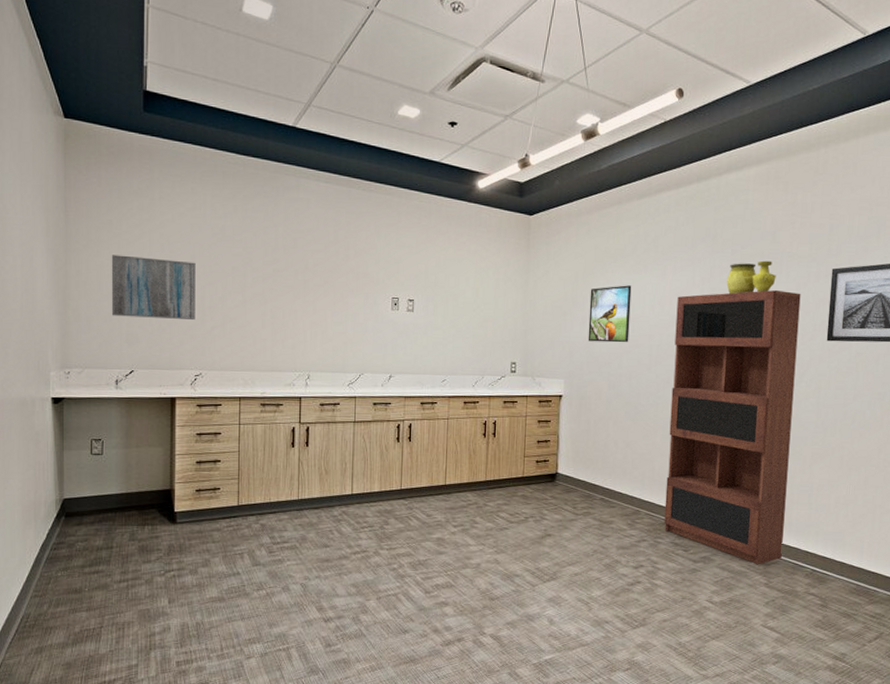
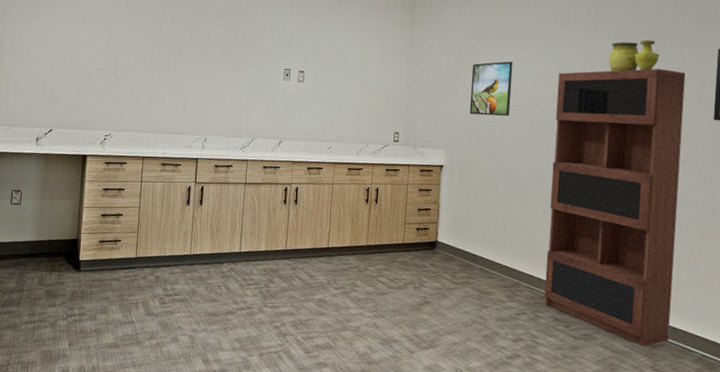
wall art: present [111,255,196,320] -> none [37,26,112,85]

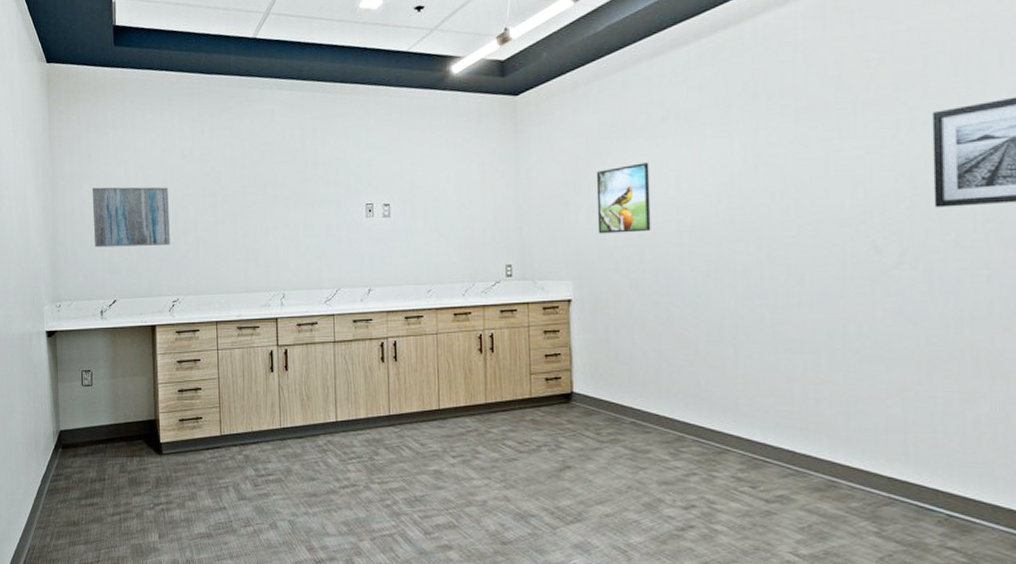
wall art: none [37,26,112,85] -> present [92,187,170,248]
bookcase: present [544,68,686,346] -> none [711,148,897,508]
decorative vase: present [608,39,660,72] -> none [777,112,849,161]

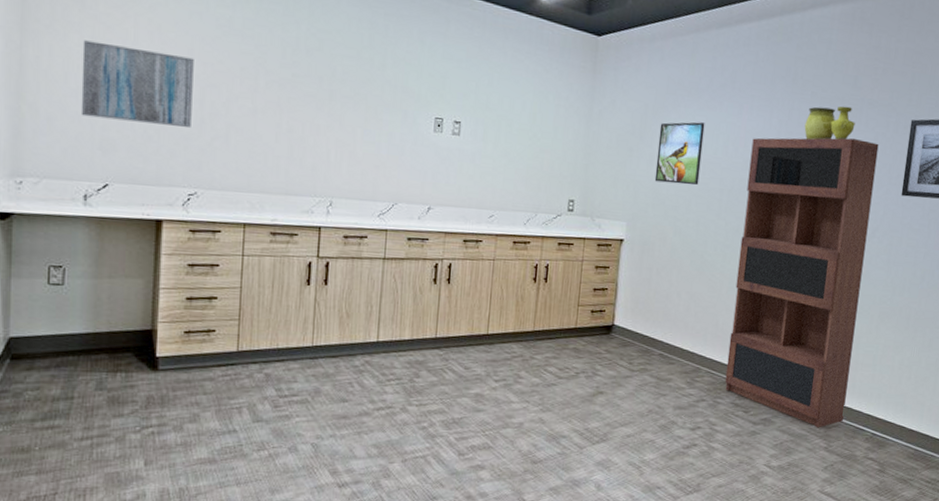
bookcase: none [711,148,897,508] -> present [725,137,879,428]
decorative vase: none [777,112,849,161] -> present [804,106,855,140]

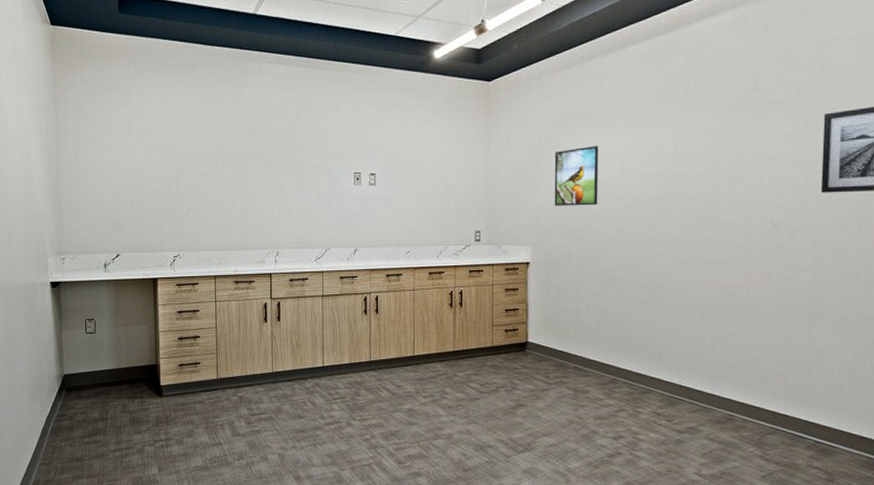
wall art: present [80,40,194,127] -> none [96,147,172,205]
bookcase: present [725,137,879,428] -> none [644,141,789,436]
decorative vase: present [804,106,855,140] -> none [703,110,759,149]

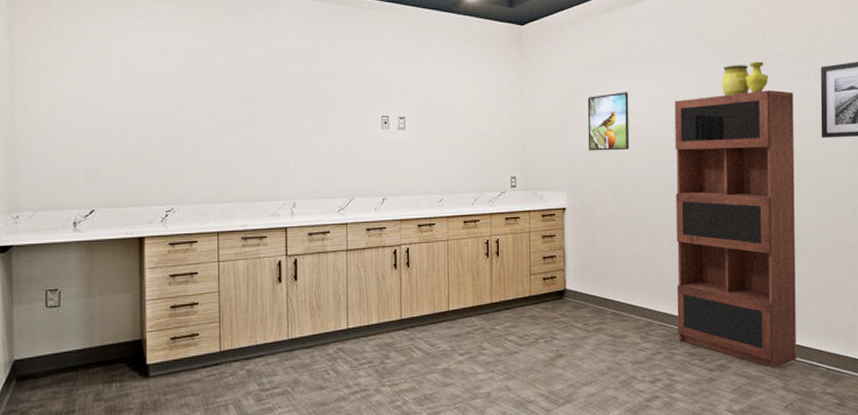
bookcase: none [644,141,789,436] -> present [674,90,796,369]
decorative vase: none [703,110,759,149] -> present [721,61,768,97]

